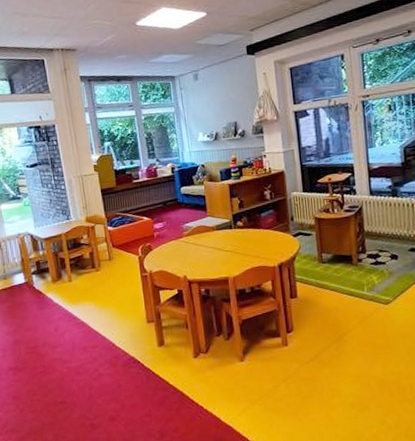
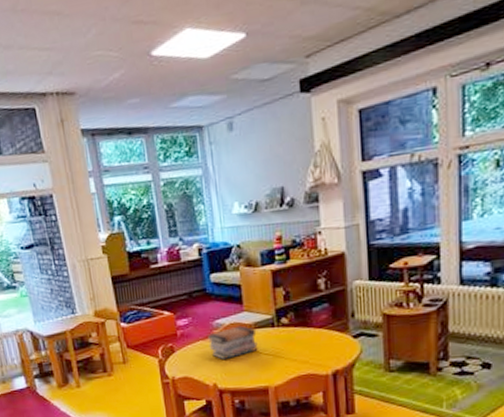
book stack: none [178,228,220,256] -> present [206,325,258,359]

